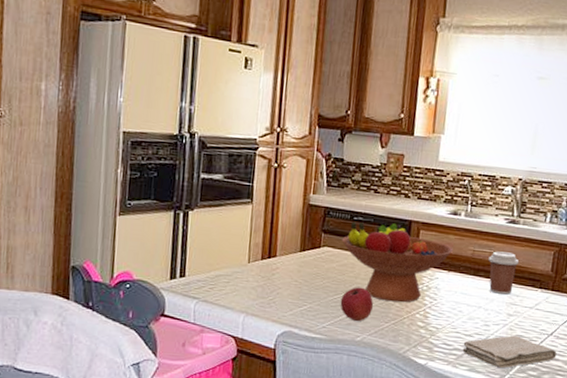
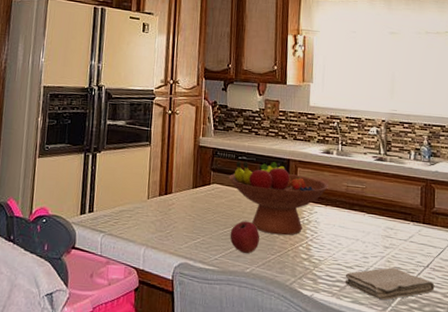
coffee cup: present [488,251,520,295] -> none [361,186,390,228]

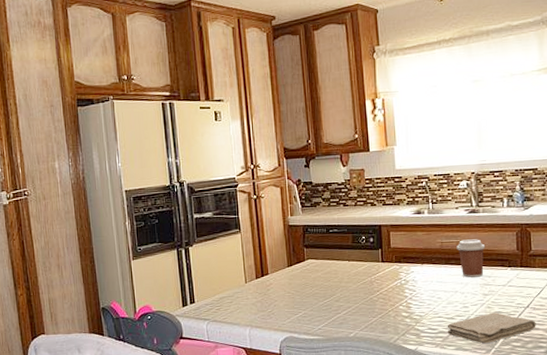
fruit bowl: present [229,161,328,236] -> none [322,230,422,299]
apple: present [230,221,260,253] -> none [330,290,359,320]
coffee cup: none [361,186,390,228] -> present [456,239,486,278]

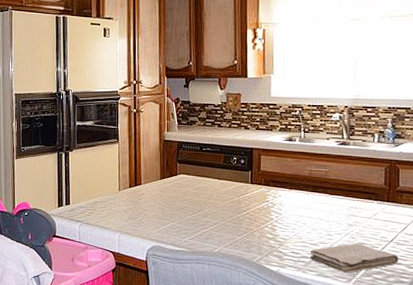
coffee cup: present [456,239,486,278] -> none [325,170,354,207]

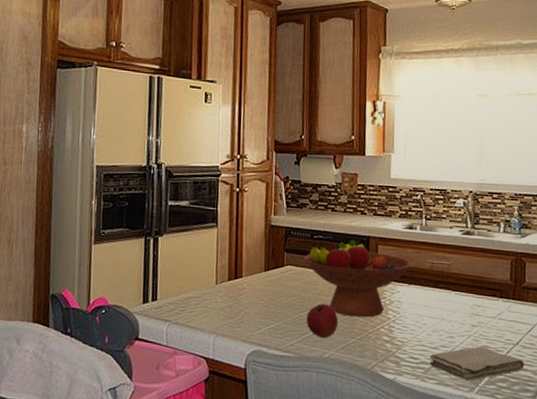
fruit bowl: none [194,151,292,218] -> present [303,240,412,318]
apple: none [198,206,226,235] -> present [306,304,338,338]

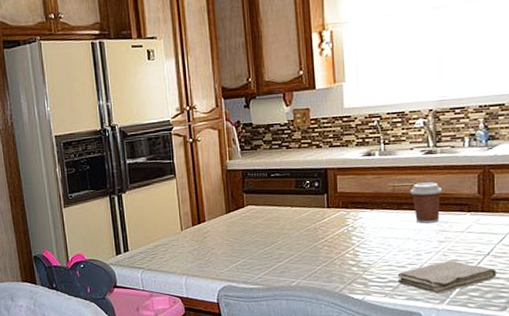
fruit bowl: present [303,240,412,318] -> none [263,173,372,246]
apple: present [306,304,338,338] -> none [271,237,302,268]
coffee cup: none [447,262,478,305] -> present [410,182,443,224]

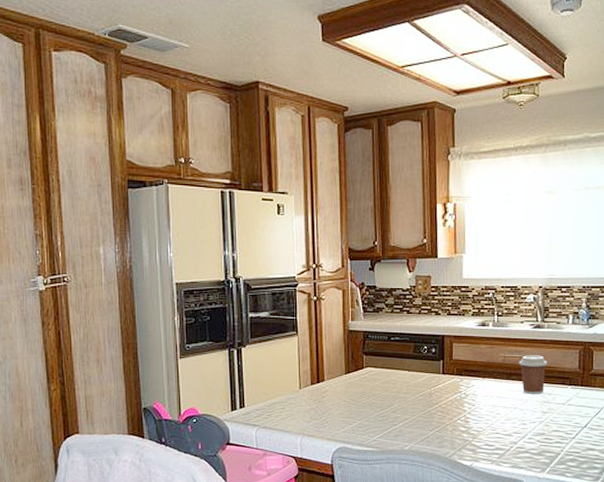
washcloth: present [397,260,497,294] -> none [504,431,592,462]

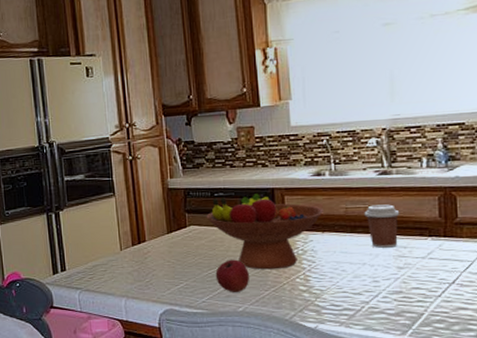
fruit bowl: none [382,340,485,411] -> present [206,193,323,270]
apple: none [387,401,417,432] -> present [215,259,249,292]

